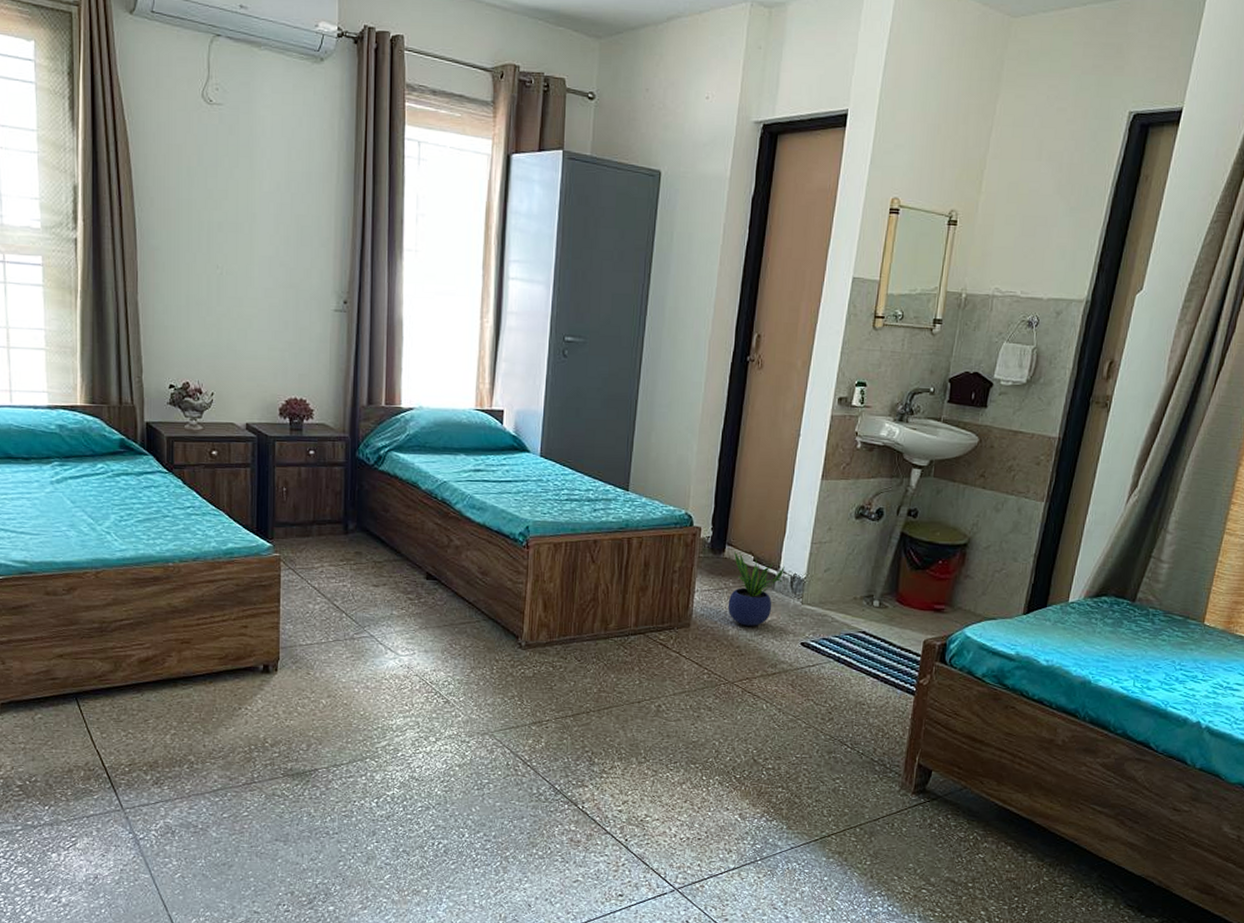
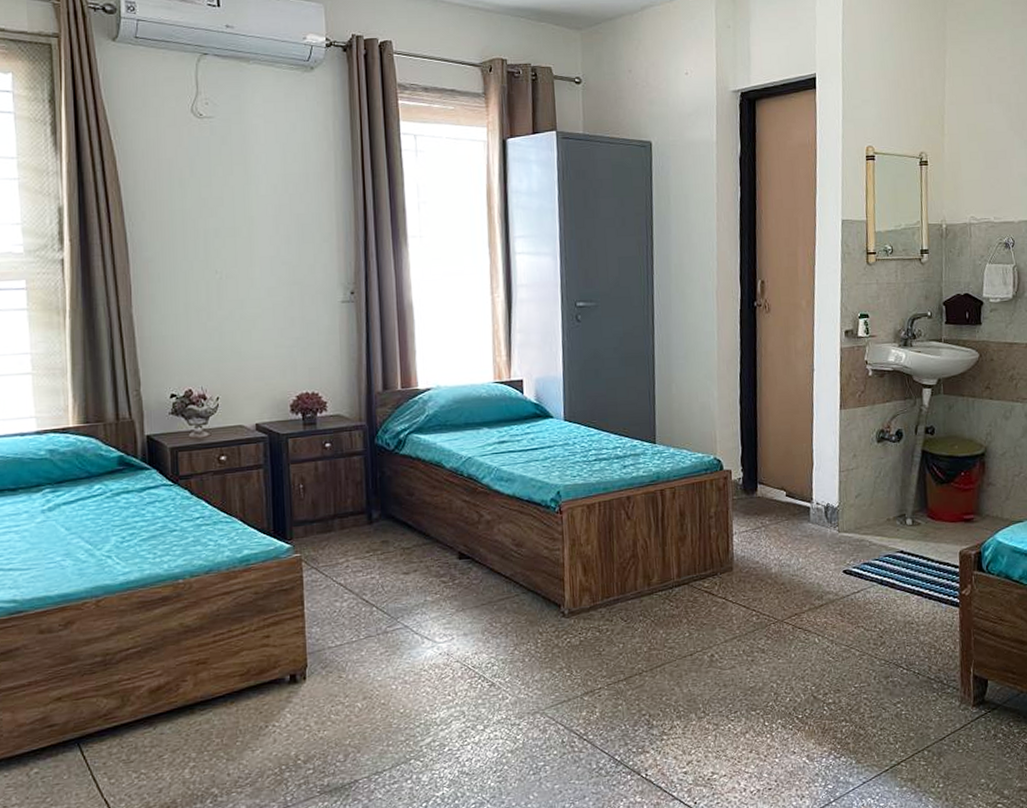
potted plant: present [727,552,785,626] -> none [767,489,817,562]

